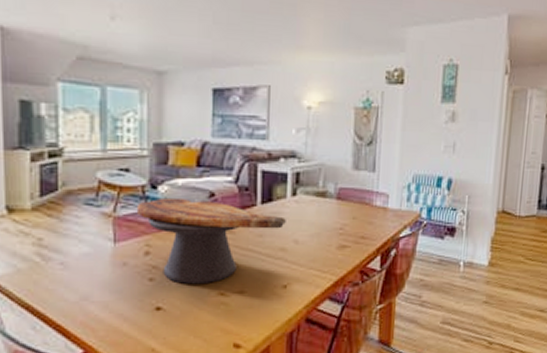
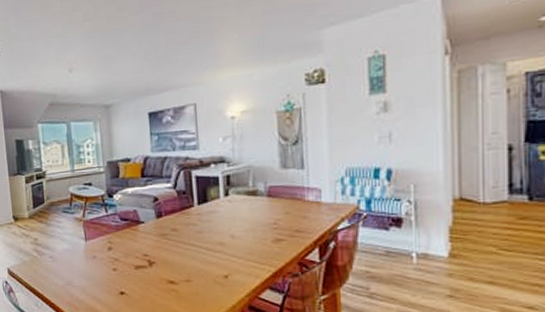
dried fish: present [136,197,286,285] -> none [99,203,222,274]

